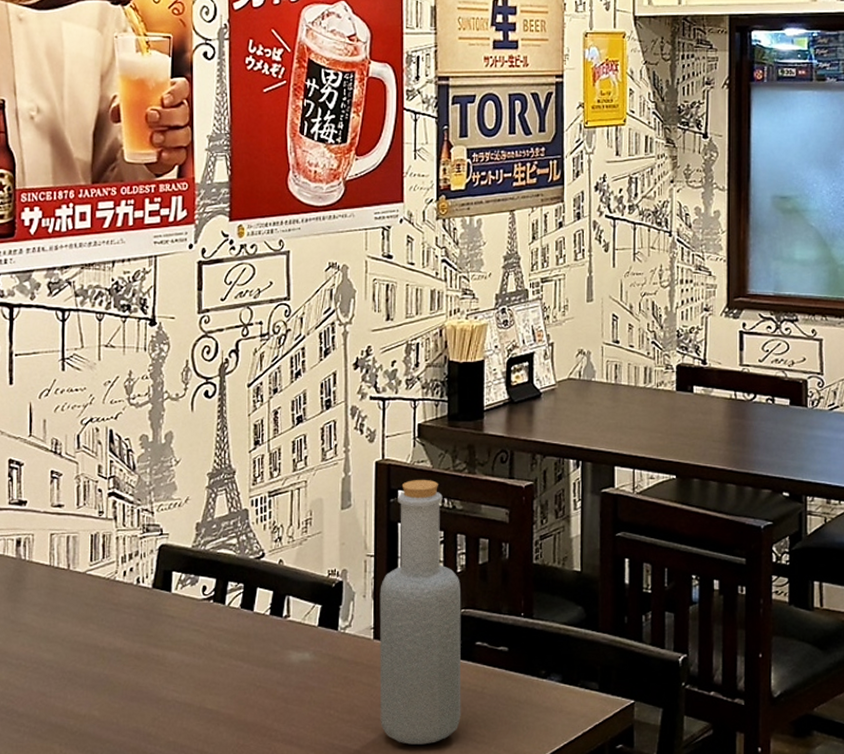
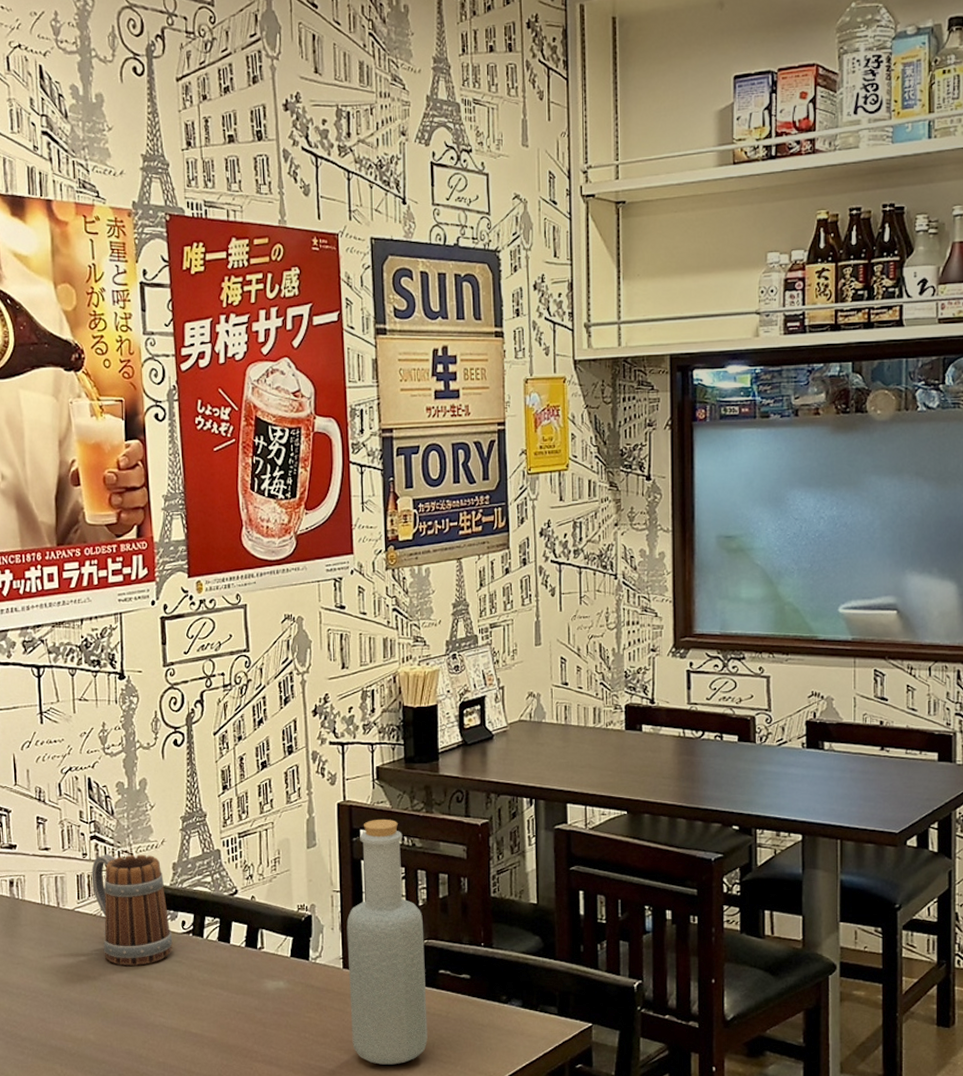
beer mug: none [107,513,192,635] -> present [91,854,173,966]

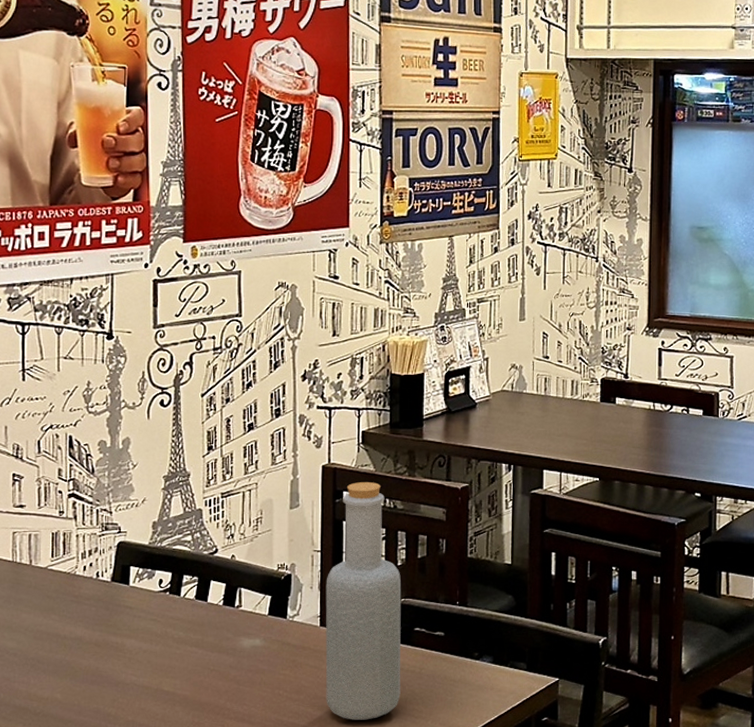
beer mug: present [91,854,173,966] -> none [68,512,149,624]

